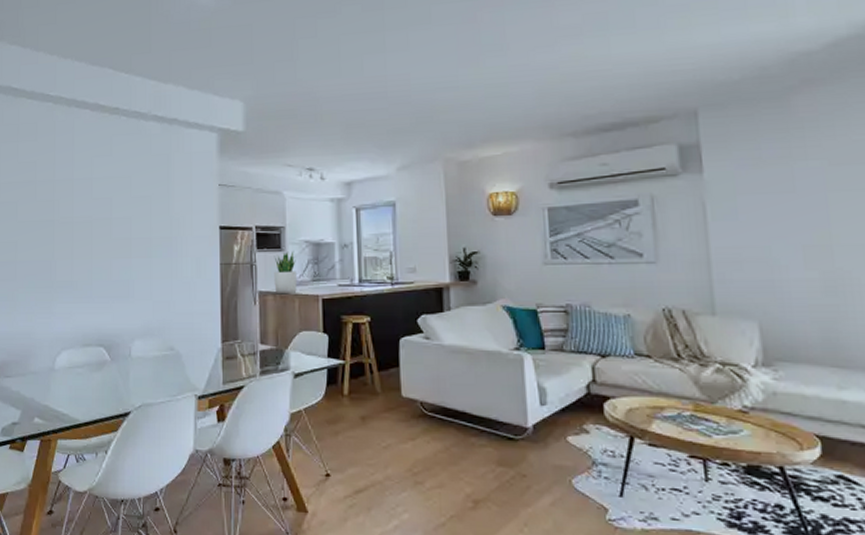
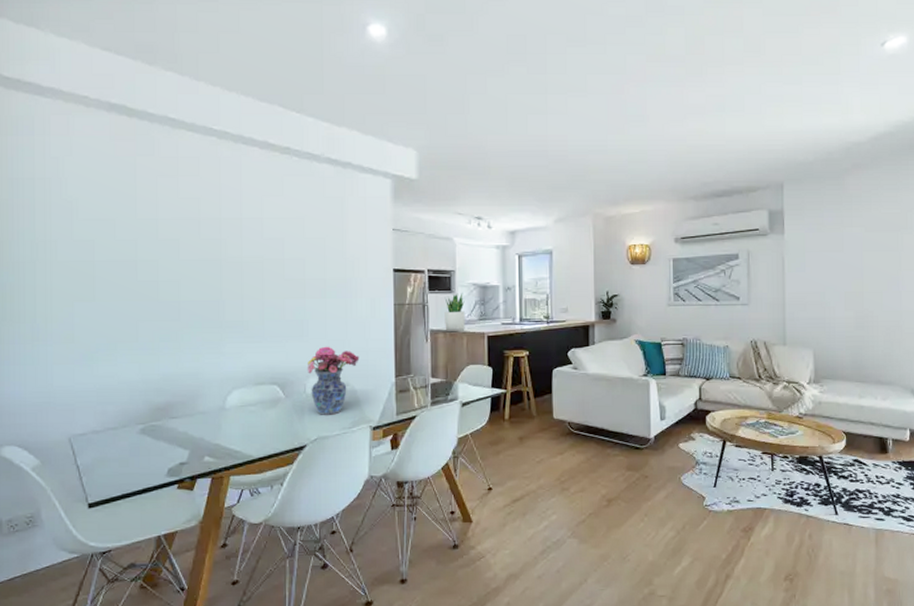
flower arrangement: none [132,307,185,381] -> present [307,346,360,415]

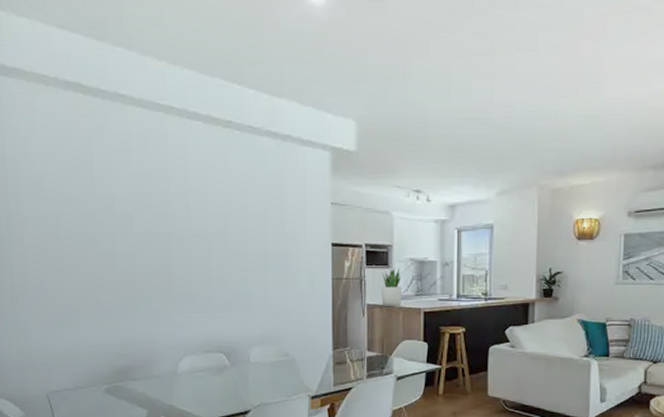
flower arrangement: present [307,346,360,415] -> none [250,318,299,383]

